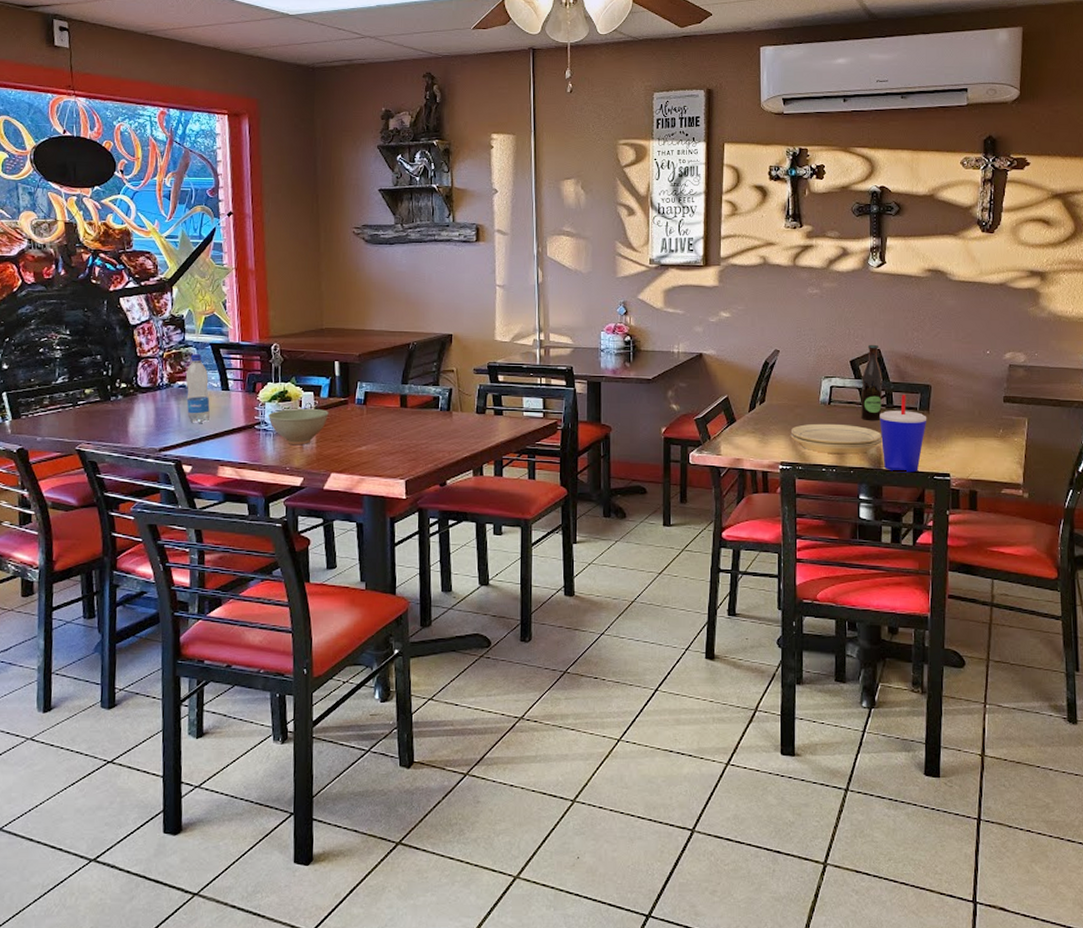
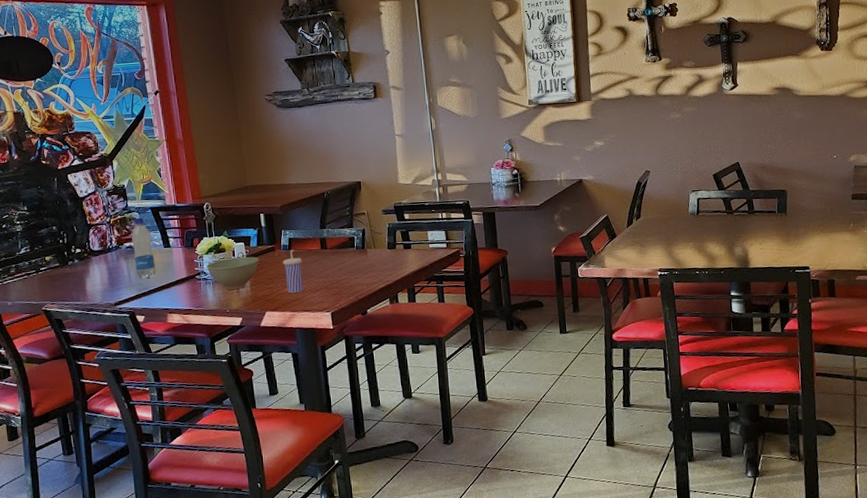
beverage cup: none [355,405,378,455] -> present [282,250,304,294]
plate: present [790,423,883,455] -> none [665,231,747,258]
bottle: present [861,344,883,421] -> none [724,158,745,227]
beverage cup: present [880,395,927,473] -> none [743,200,786,270]

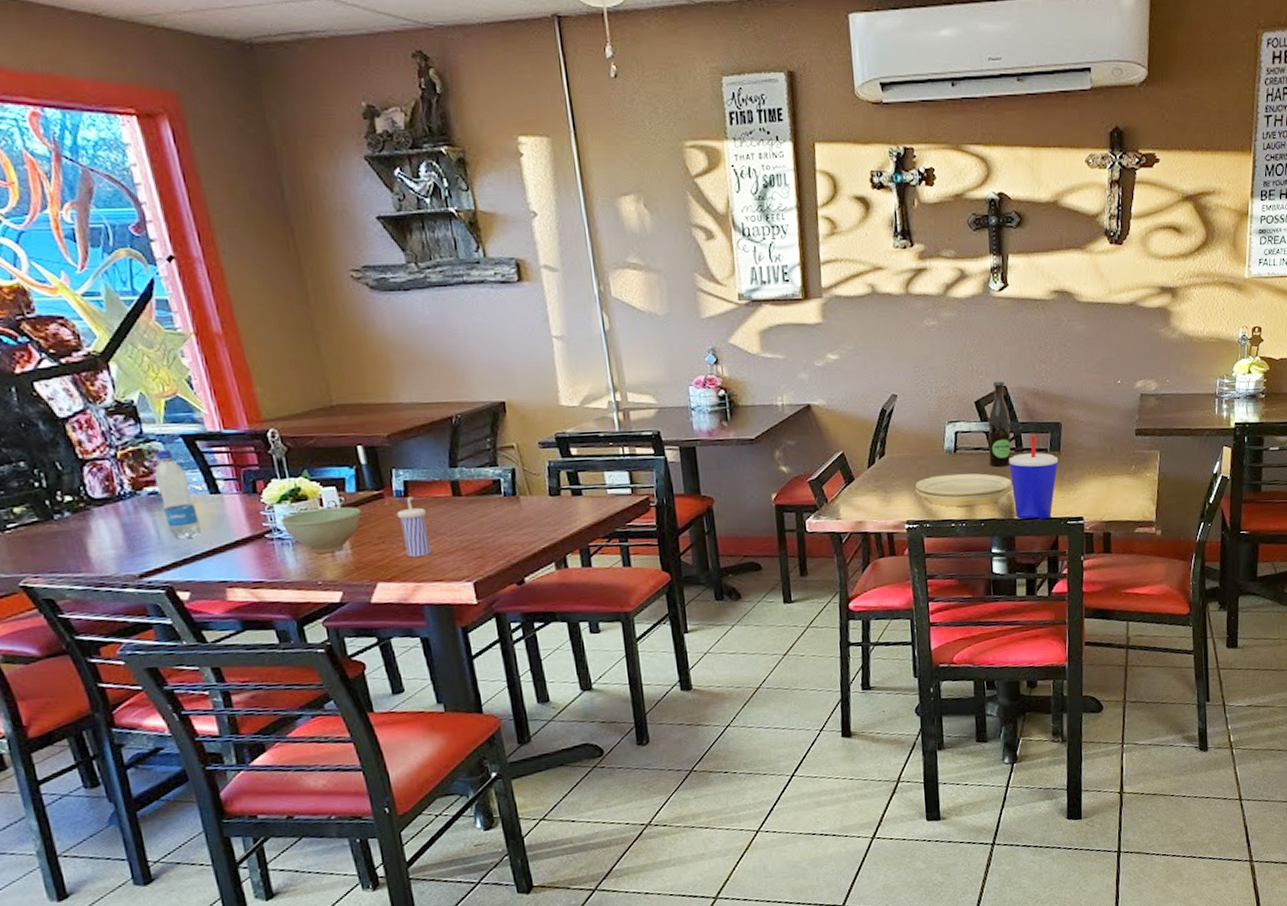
plate: none [665,231,747,258] -> present [915,473,1013,507]
bottle: none [724,158,745,227] -> present [988,381,1011,468]
beverage cup: none [743,200,786,270] -> present [1009,435,1059,521]

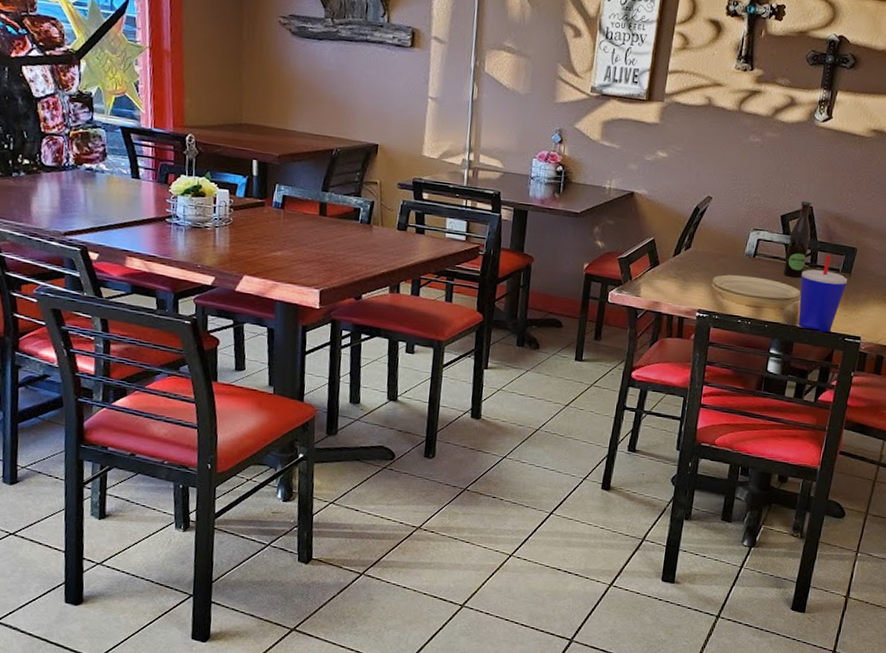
bottle: present [154,450,201,539] -> none [93,136,119,210]
bowl: present [281,506,361,554] -> none [180,205,244,244]
beverage cup: present [396,497,431,558] -> none [271,209,295,261]

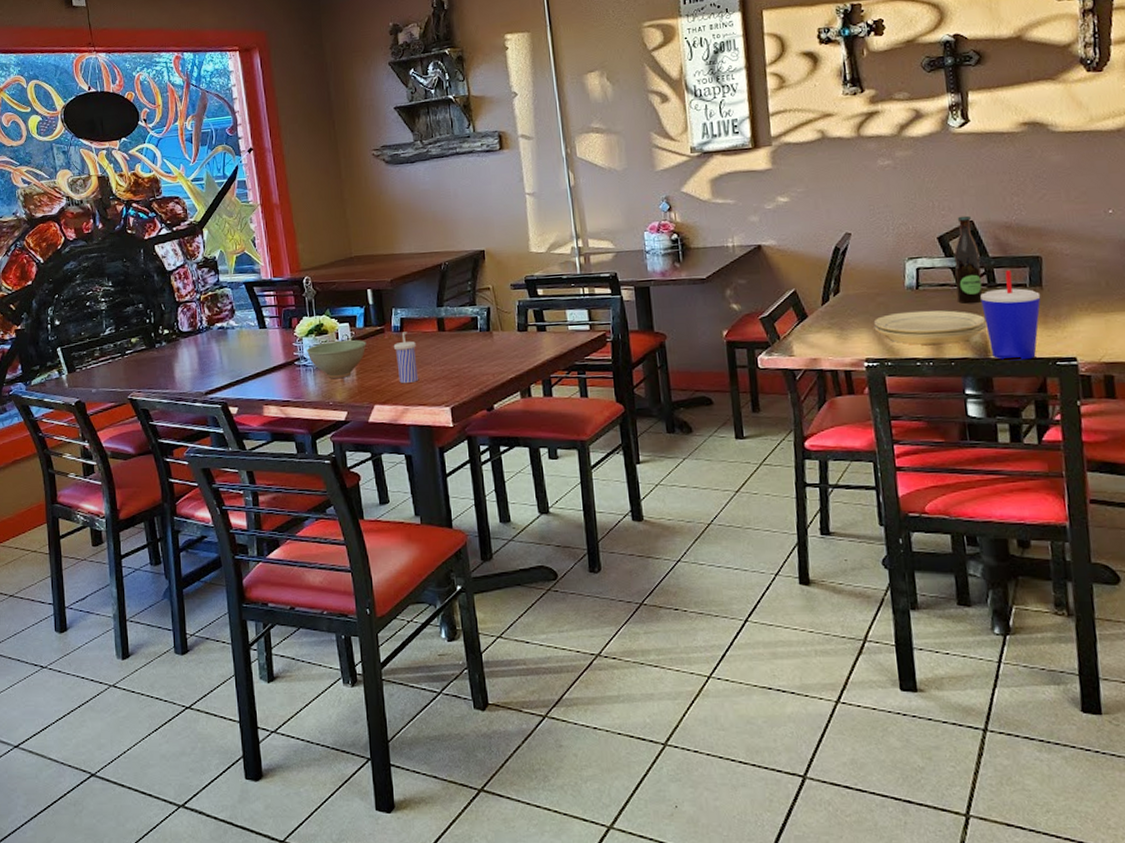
bowl: none [180,205,244,244] -> present [307,339,367,379]
beverage cup: none [271,209,295,261] -> present [393,332,418,384]

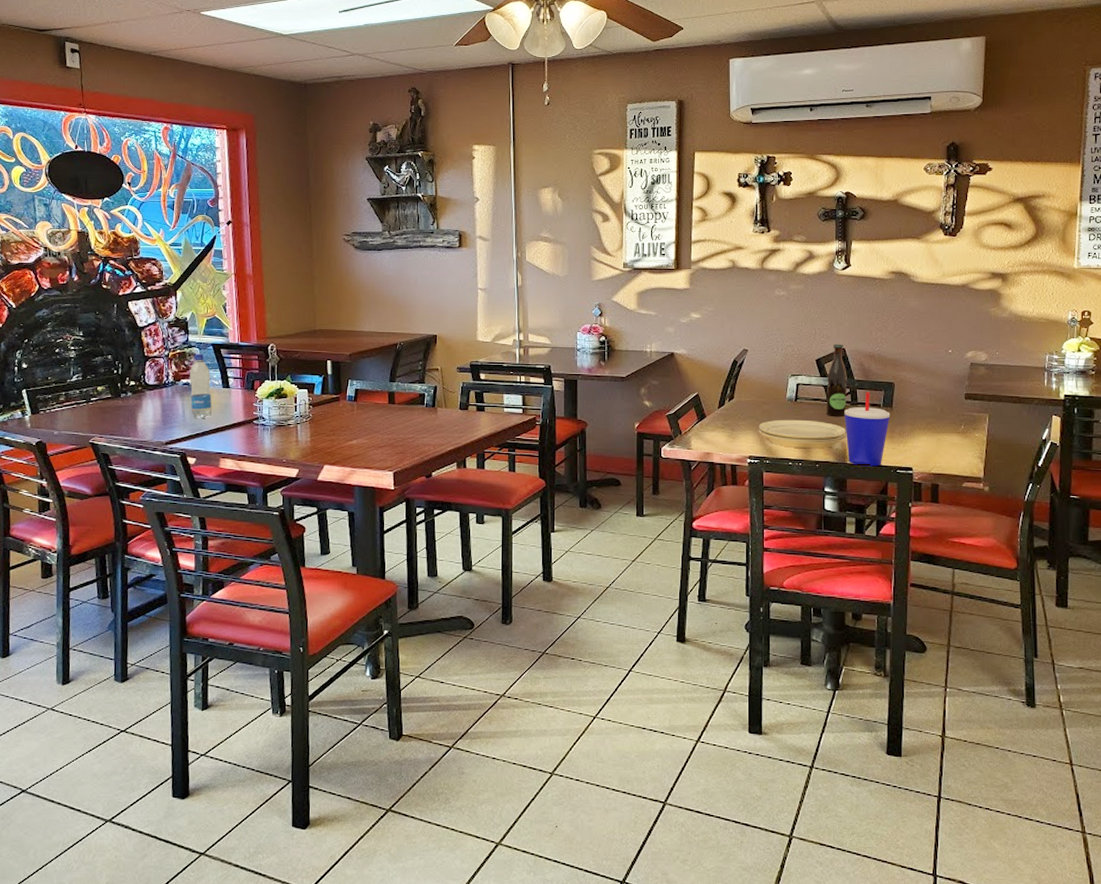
bottle: none [224,294,250,364] -> present [190,354,212,418]
bowl: present [307,339,367,379] -> none [266,404,322,439]
beverage cup: present [393,332,418,384] -> none [346,401,367,449]

